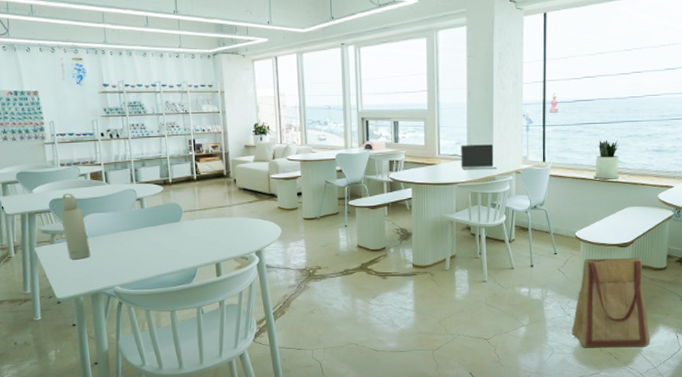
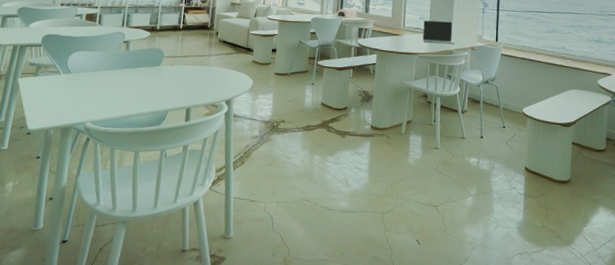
bottle: present [60,193,91,260] -> none [48,31,72,94]
shopping bag: present [571,257,651,348] -> none [516,134,592,228]
planter: present [593,139,620,180] -> none [540,27,564,63]

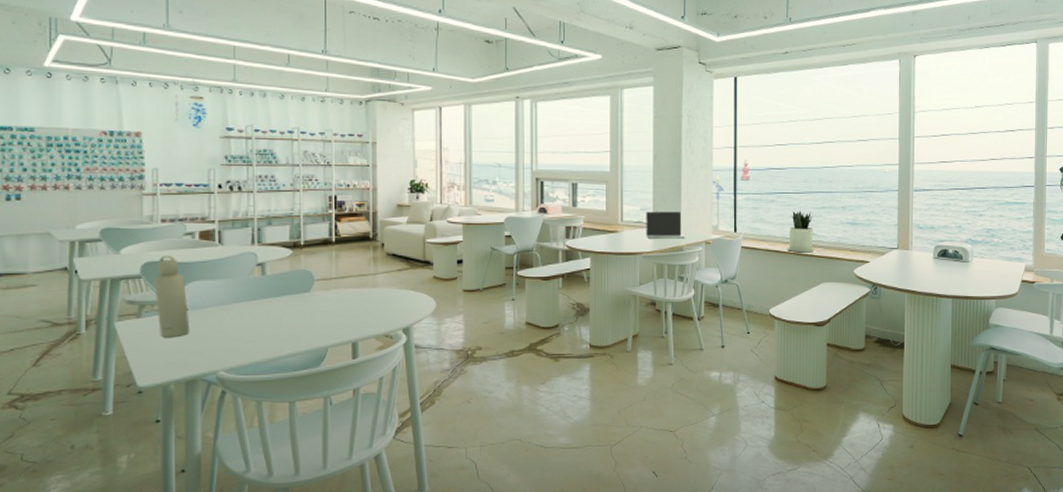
bottle: none [48,31,72,94] -> present [154,256,190,338]
planter: none [540,27,564,63] -> present [787,210,815,253]

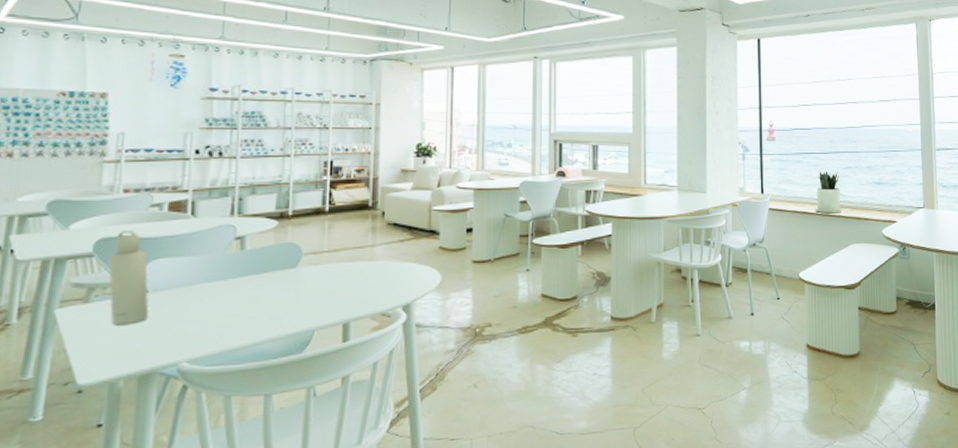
laptop: present [646,211,685,240] -> none [670,173,711,203]

